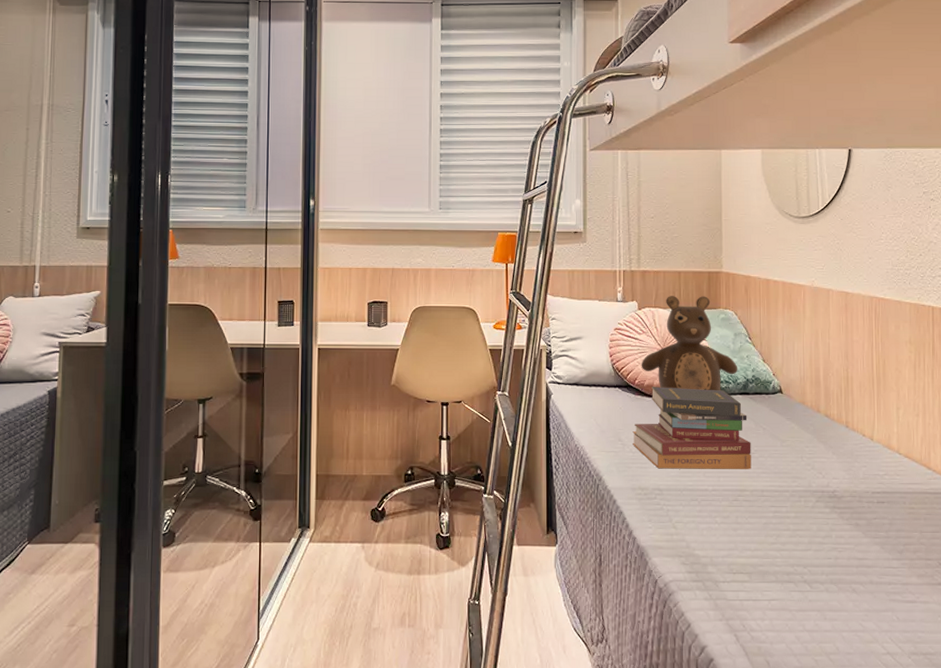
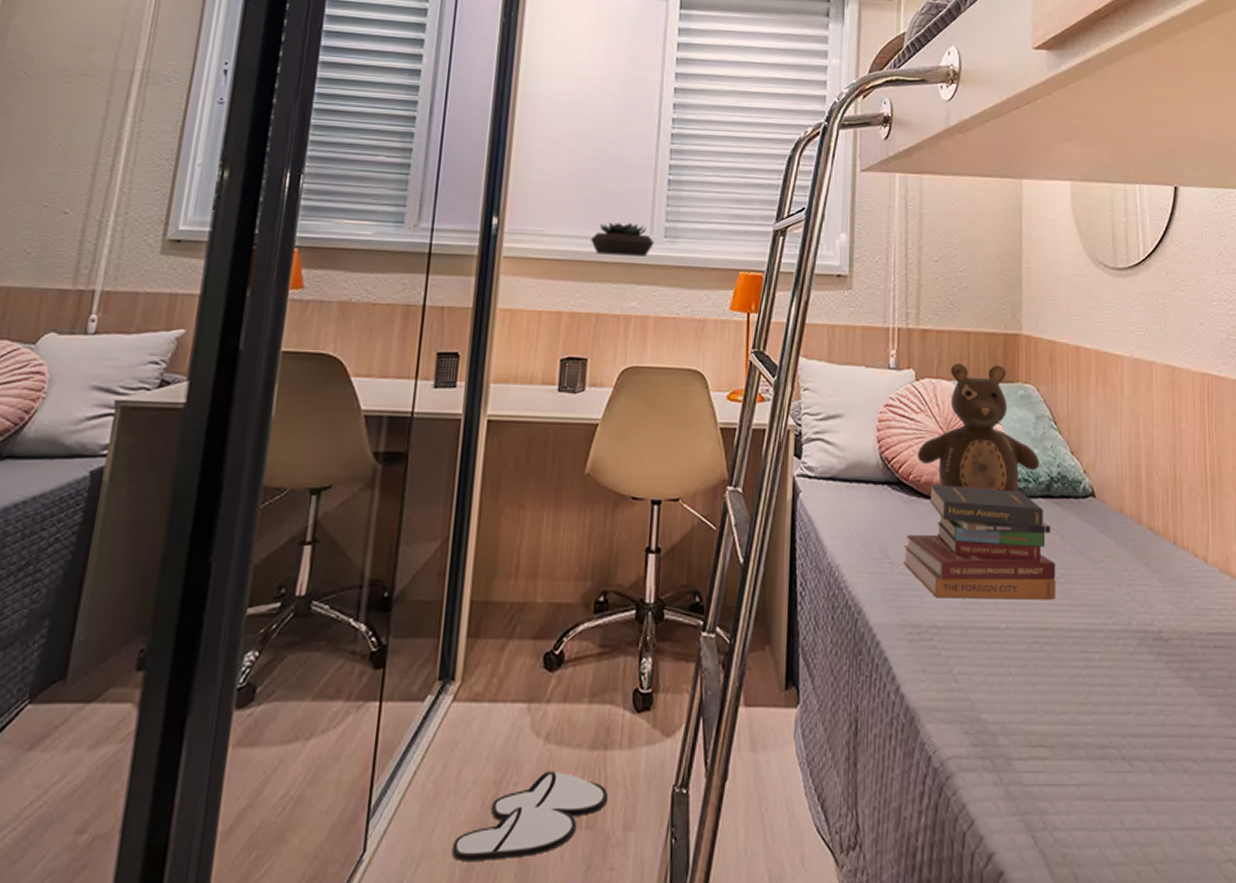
slippers: none [317,589,422,647] -> present [452,771,608,862]
succulent plant: none [384,199,432,224] -> present [591,222,655,257]

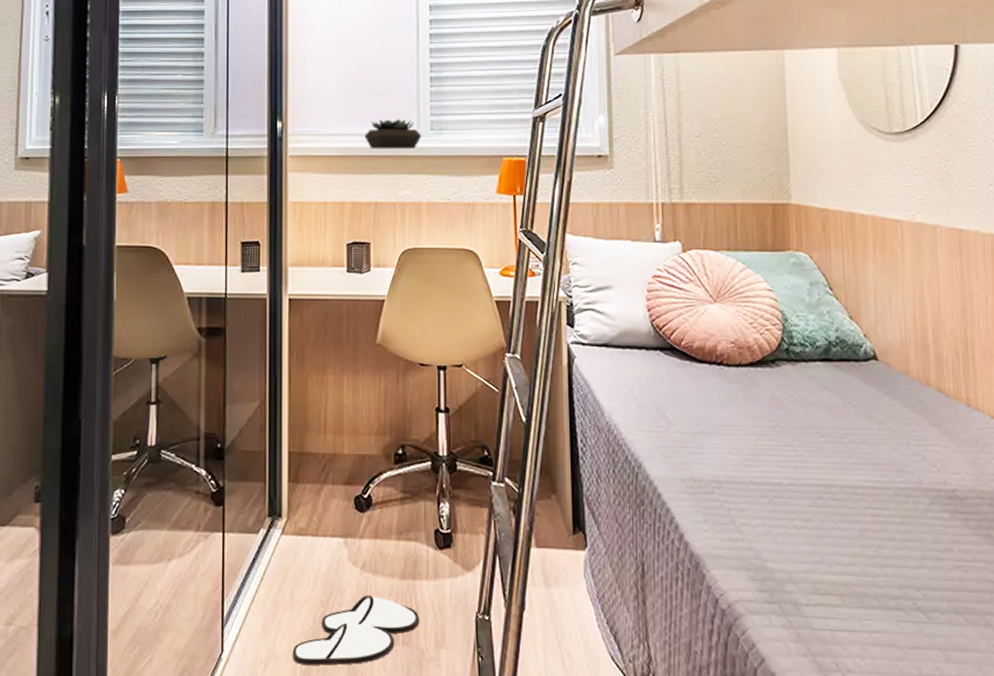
books: present [904,484,1056,600] -> none [680,350,839,459]
teddy bear: present [917,363,1040,493] -> none [688,234,817,357]

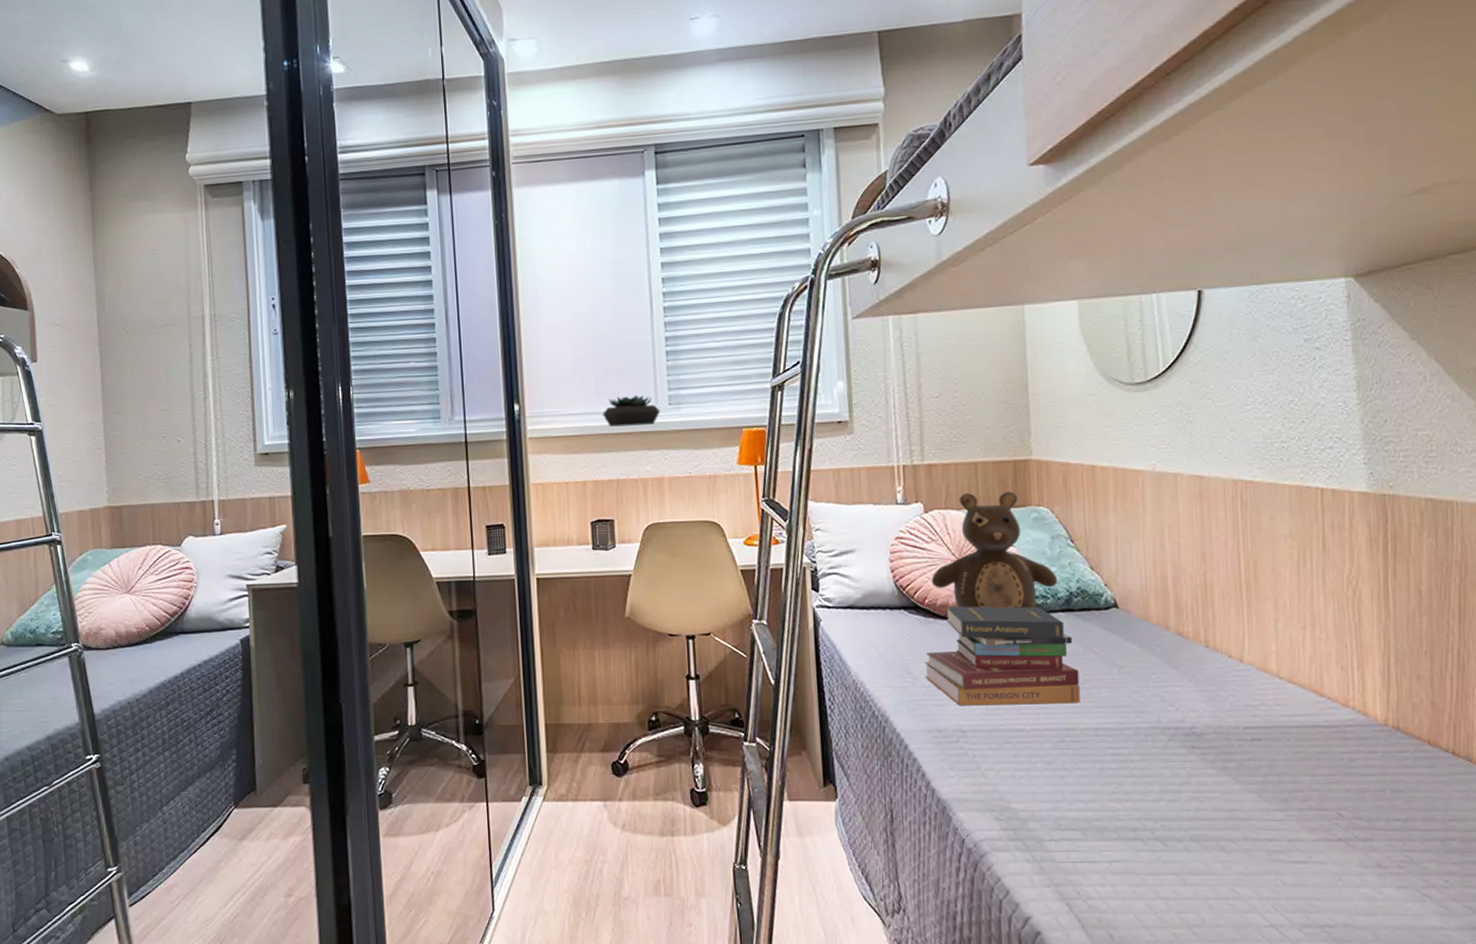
slippers: present [292,595,419,666] -> none [560,852,679,919]
books: none [680,350,839,459] -> present [924,606,1081,706]
teddy bear: none [688,234,817,357] -> present [931,491,1058,609]

